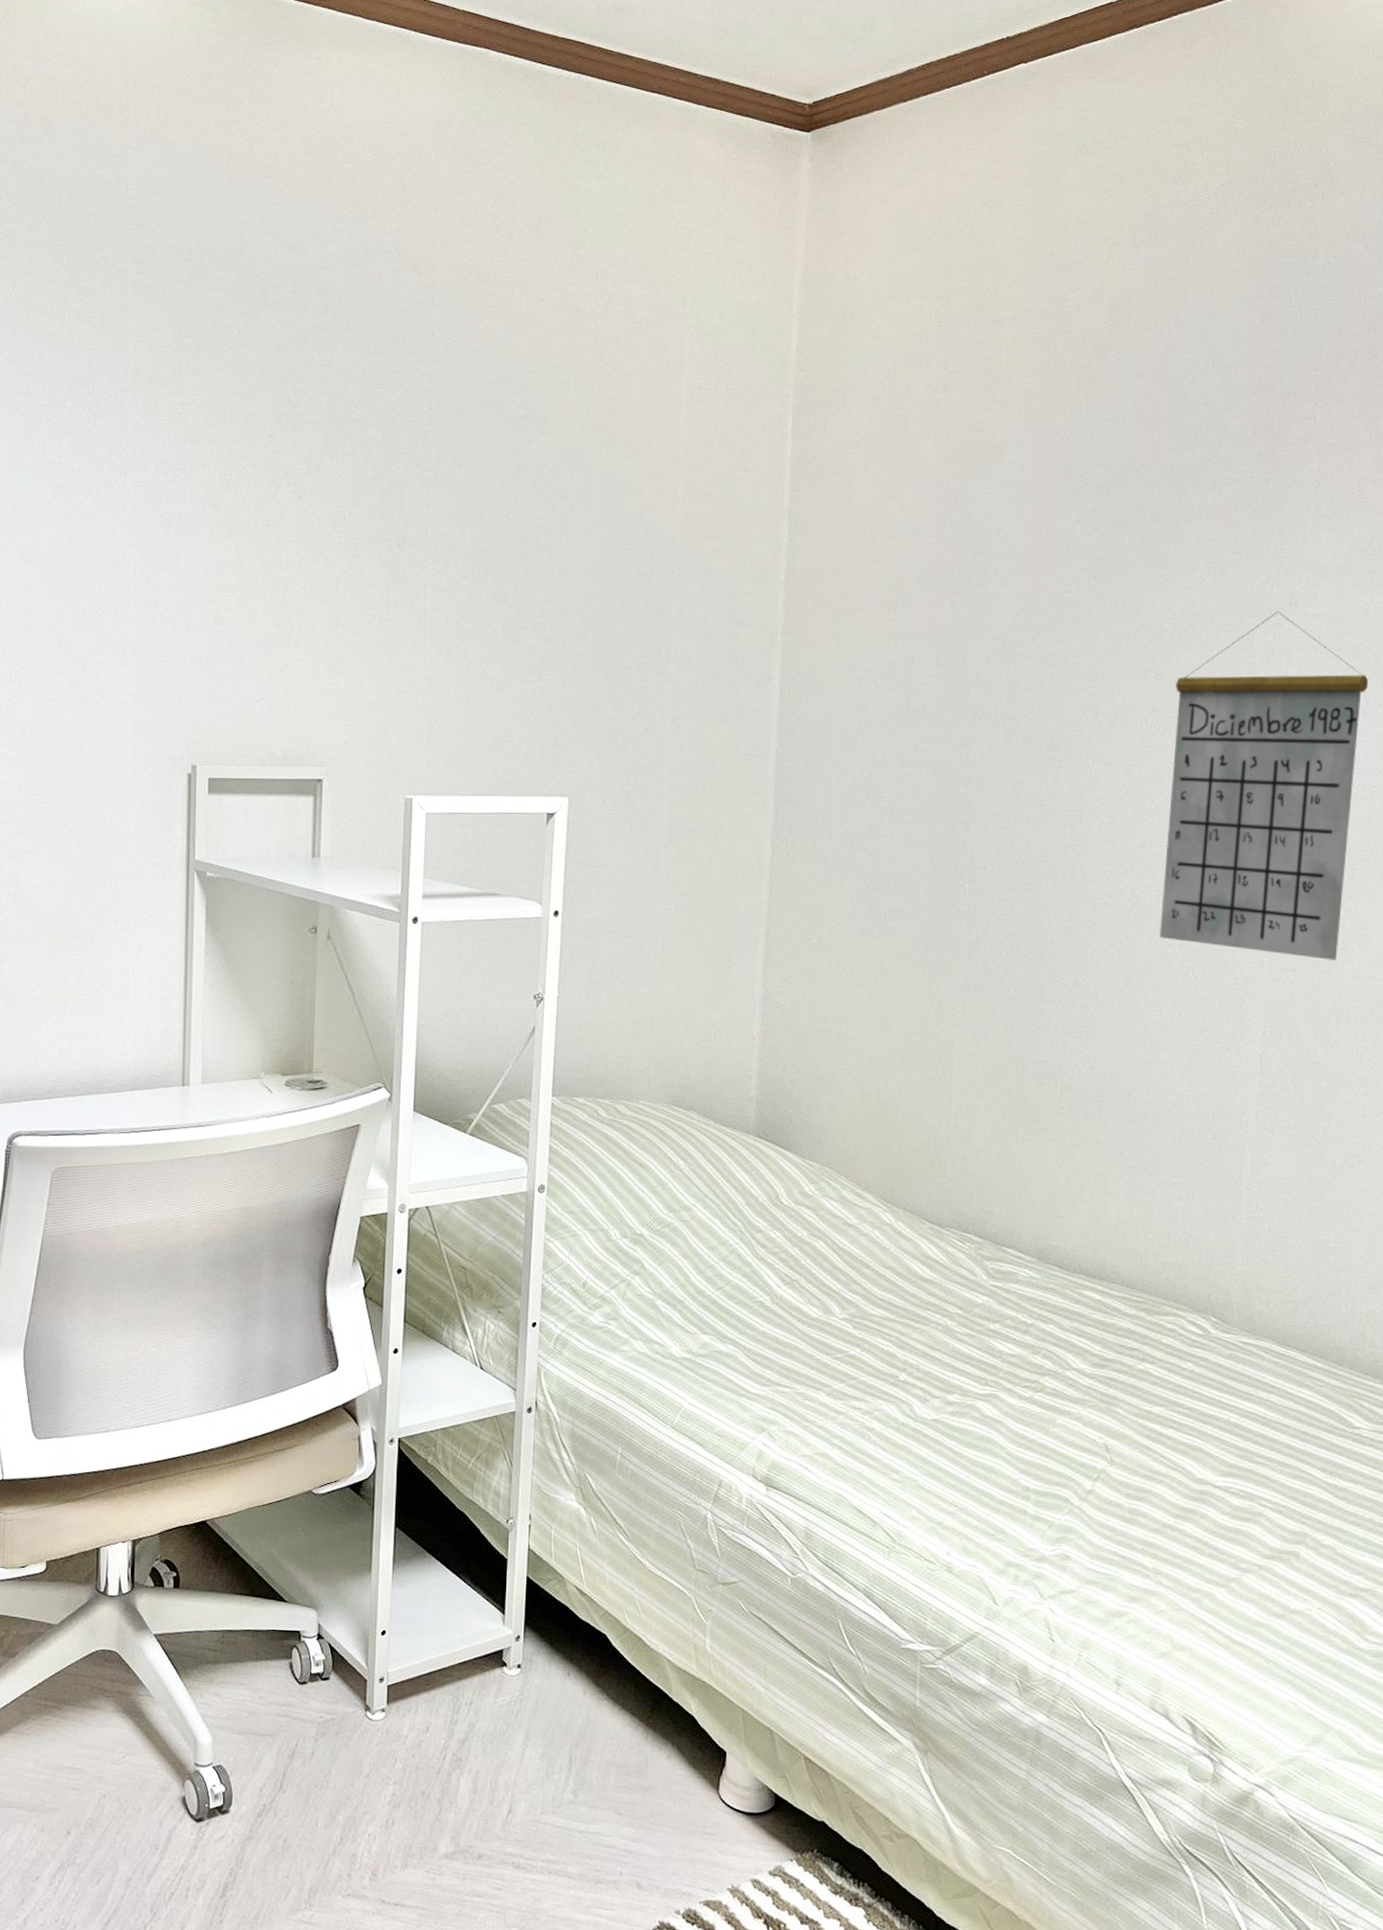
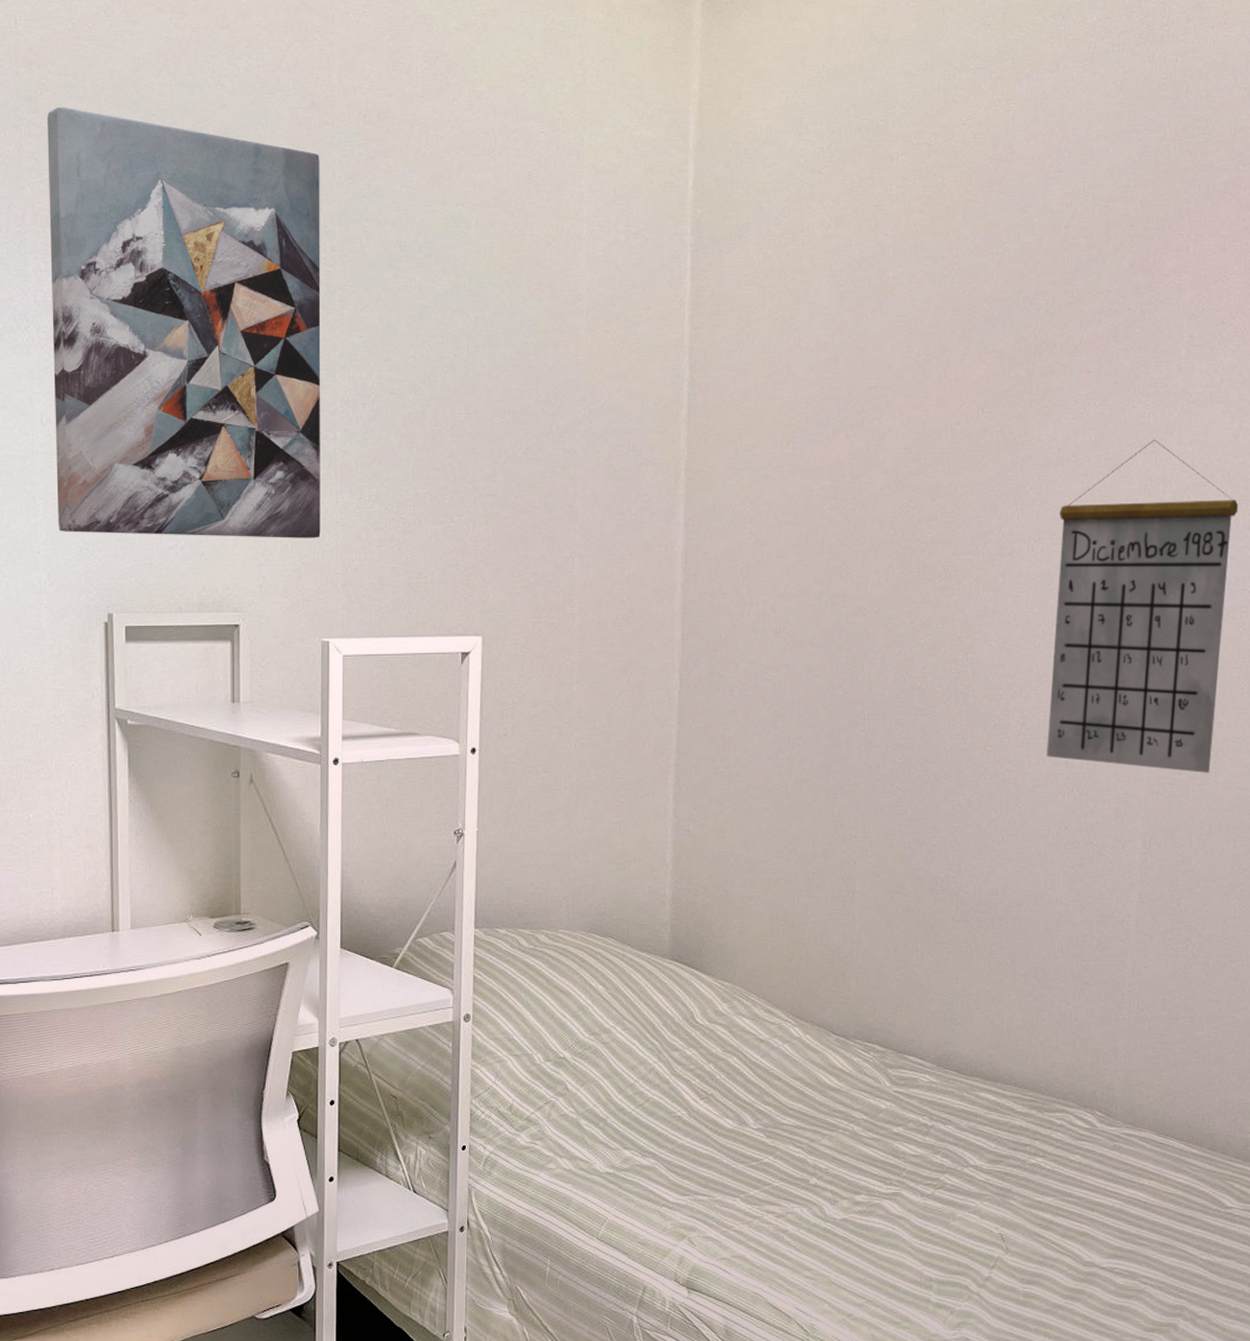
wall art: none [146,268,420,695] -> present [47,106,321,538]

